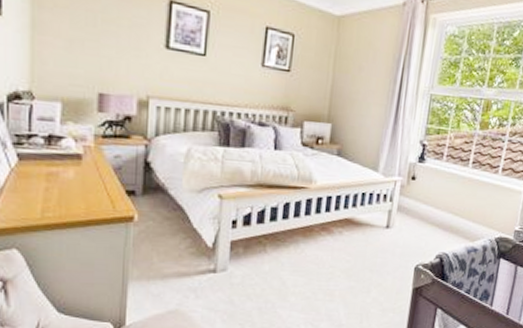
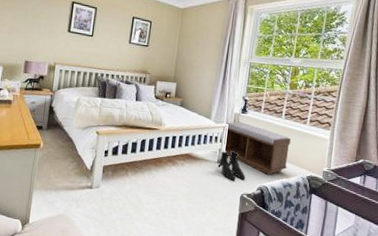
boots: none [387,212,422,250] -> present [218,151,246,182]
bench: none [394,174,478,239] -> present [223,122,291,175]

